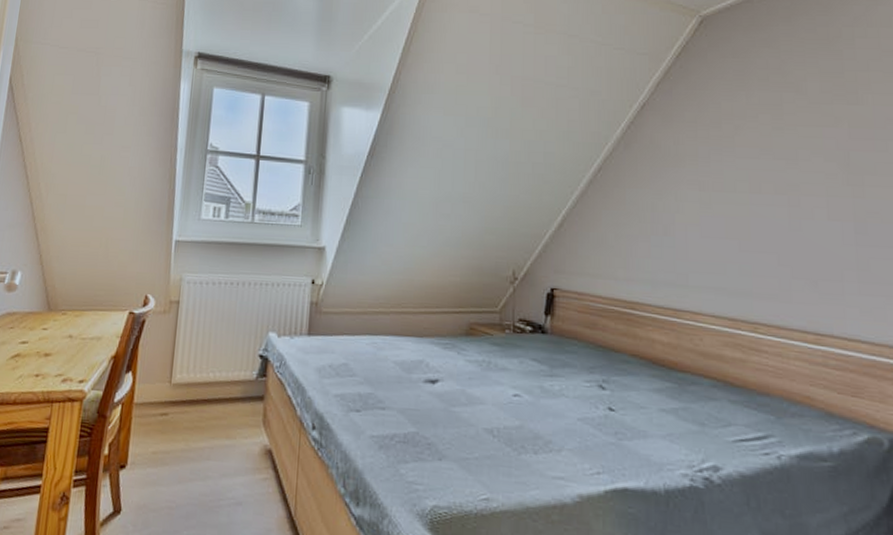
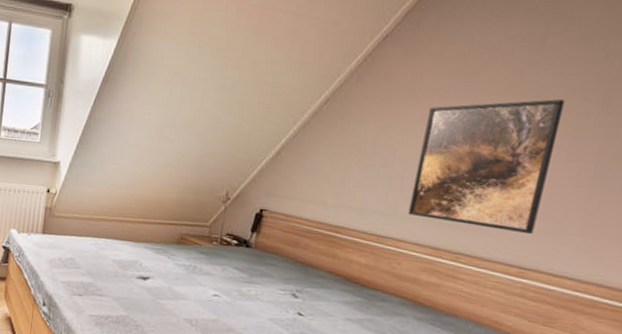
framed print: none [696,161,818,296] -> present [407,99,566,234]

